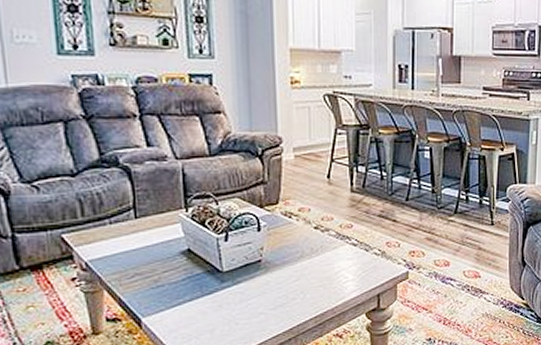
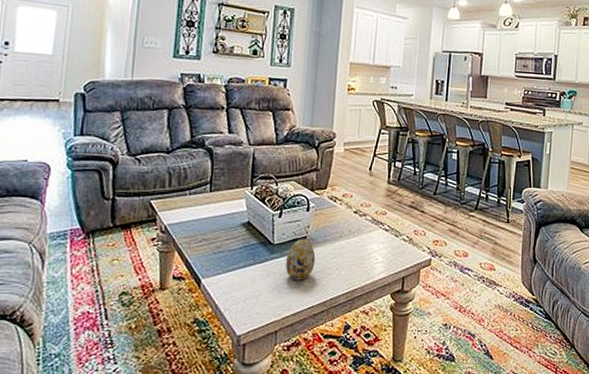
decorative egg: none [240,263,275,309] -> present [286,239,316,281]

